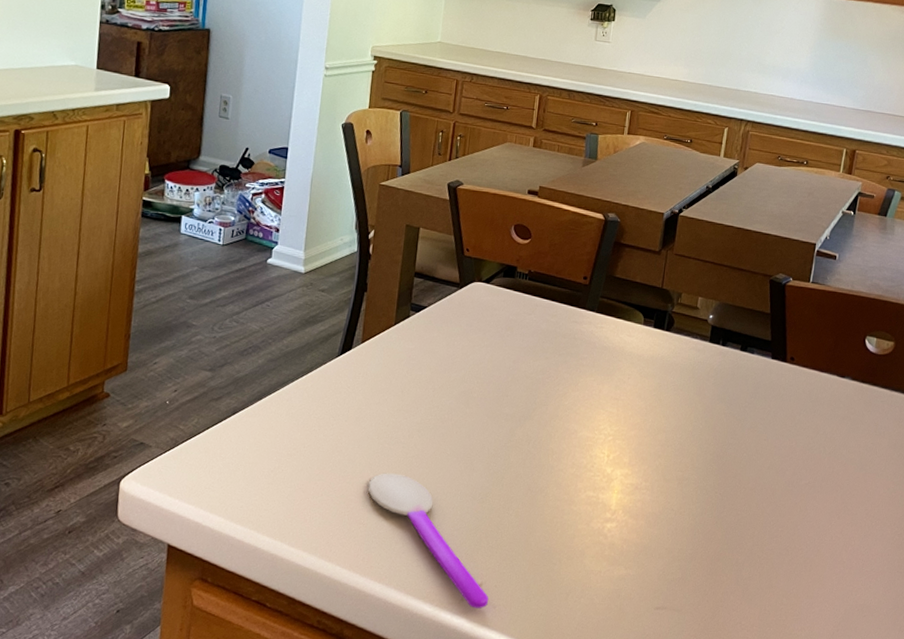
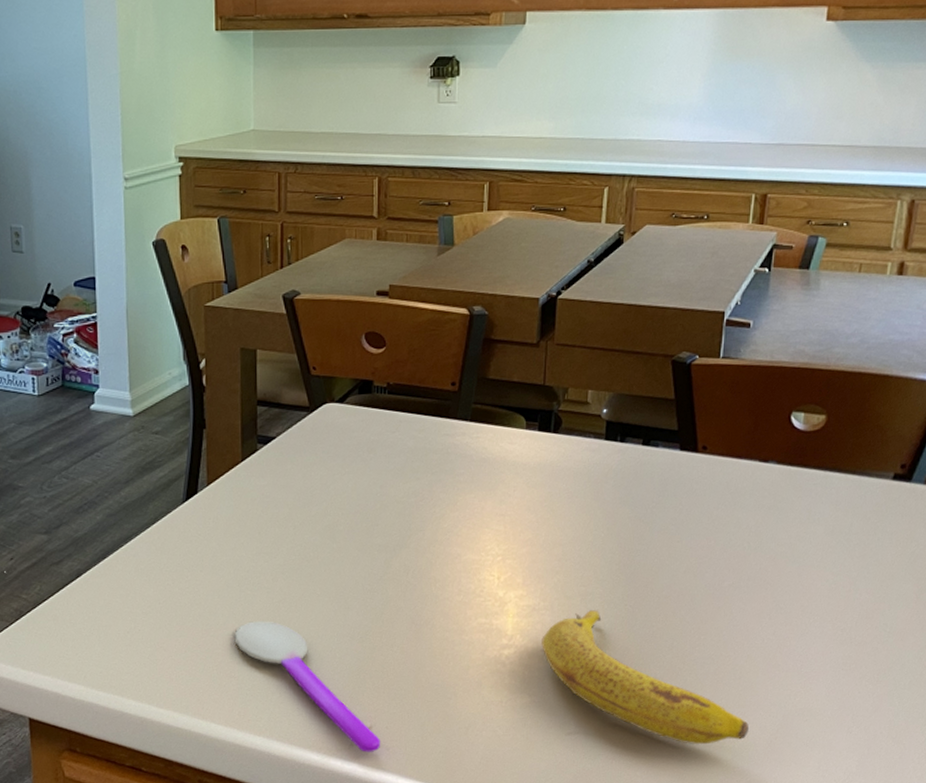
fruit: none [640,493,815,631] -> present [542,609,749,745]

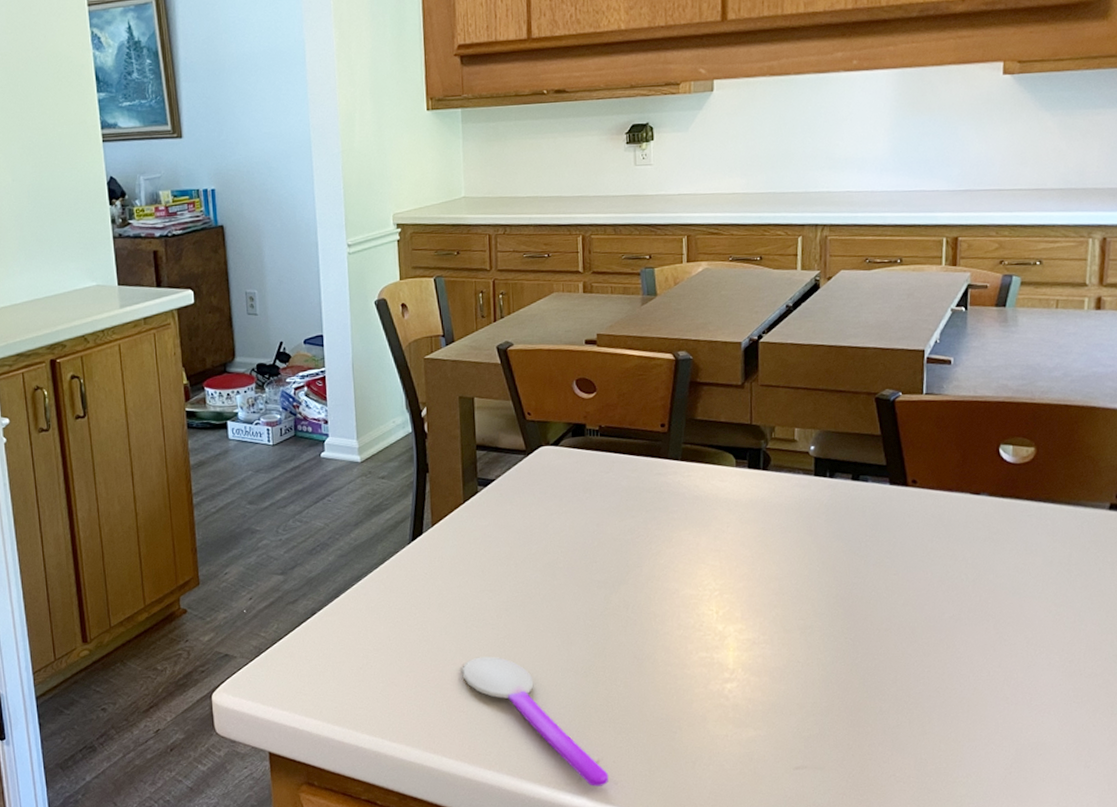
fruit: present [542,609,749,745] -> none [763,642,981,780]

